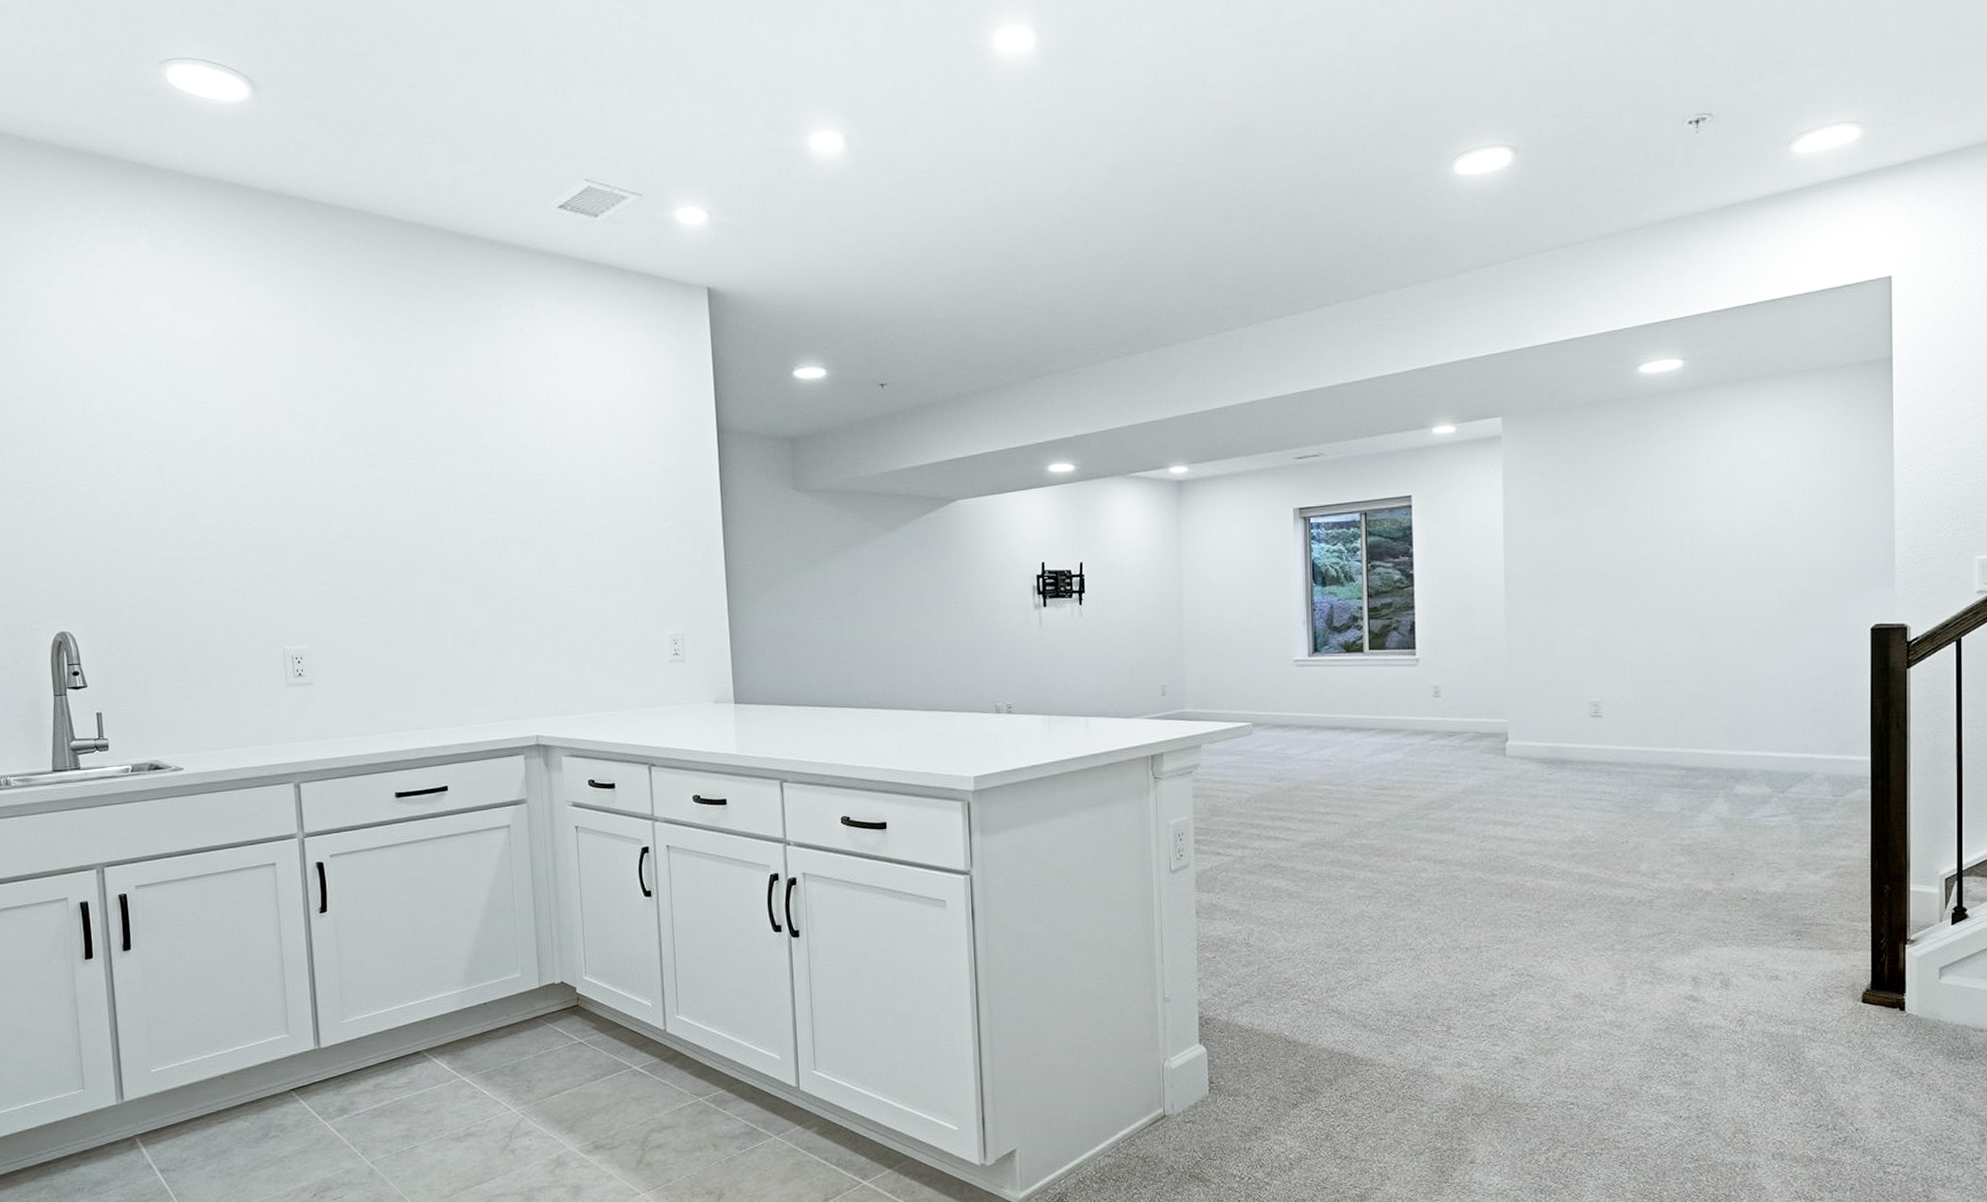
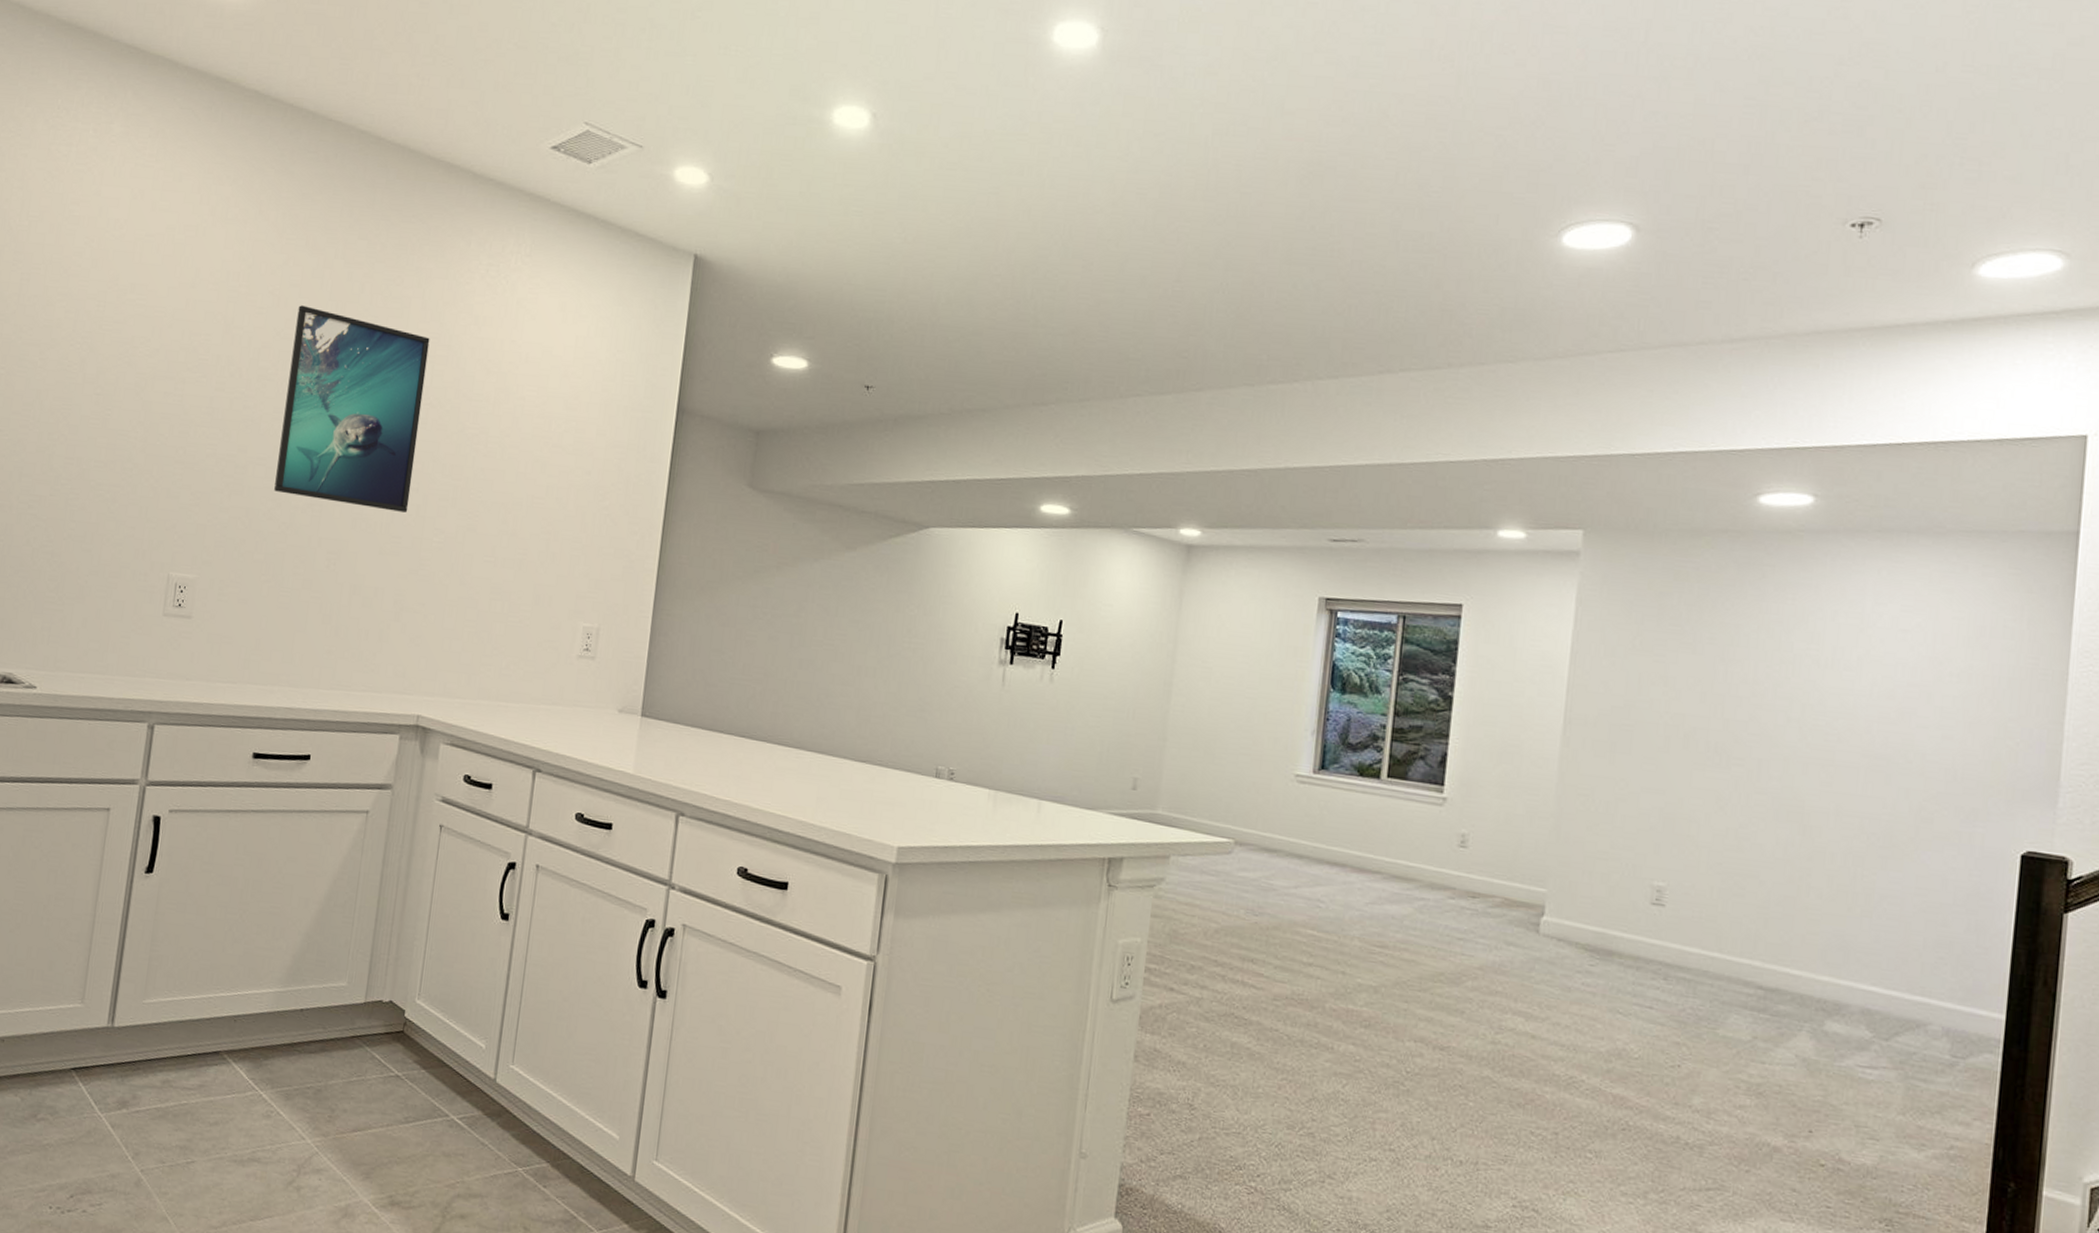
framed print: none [352,386,492,560] -> present [274,305,430,513]

